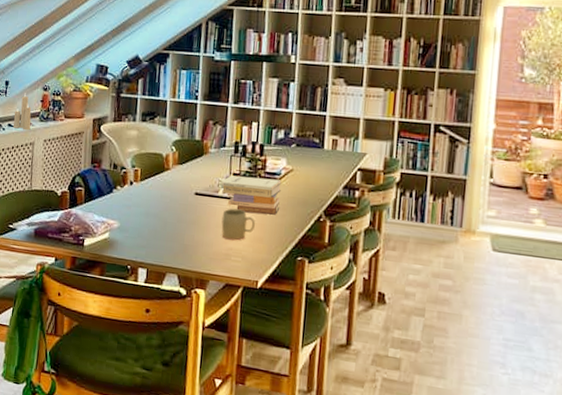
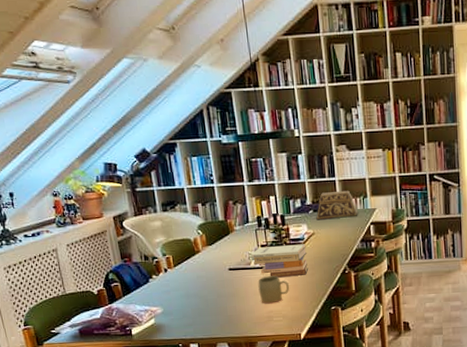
candle: present [12,93,32,131] -> none [27,202,50,239]
decorative box: none [298,126,346,159] -> present [316,190,358,220]

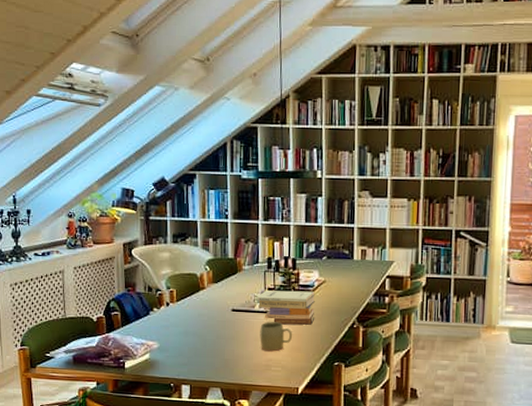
decorative box: present [316,190,358,220] -> none [329,238,374,268]

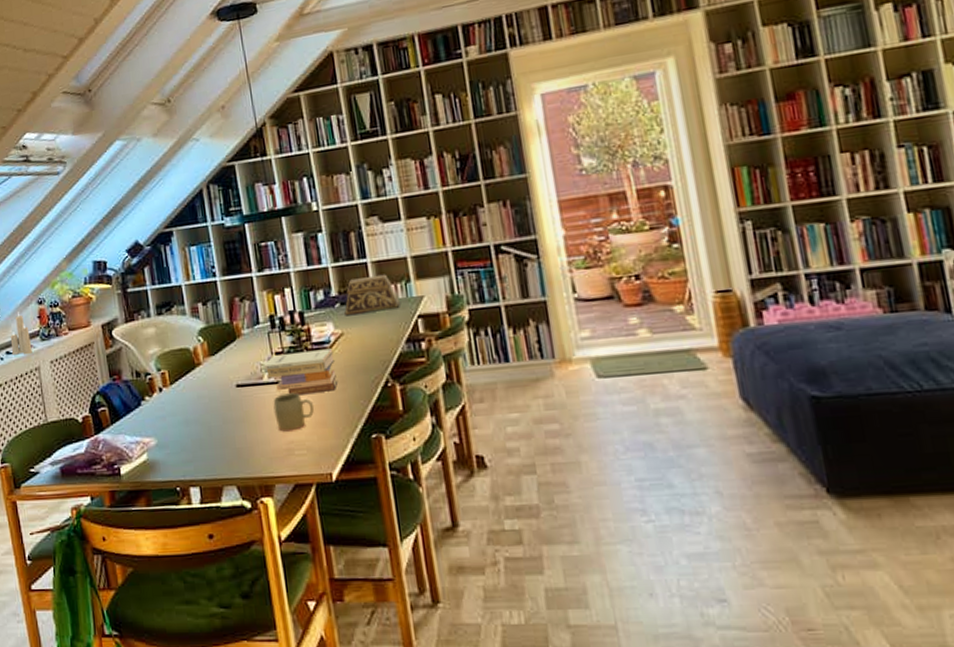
candle: none [39,221,59,259] -> present [10,312,33,355]
decorative box: none [329,238,374,268] -> present [344,274,400,316]

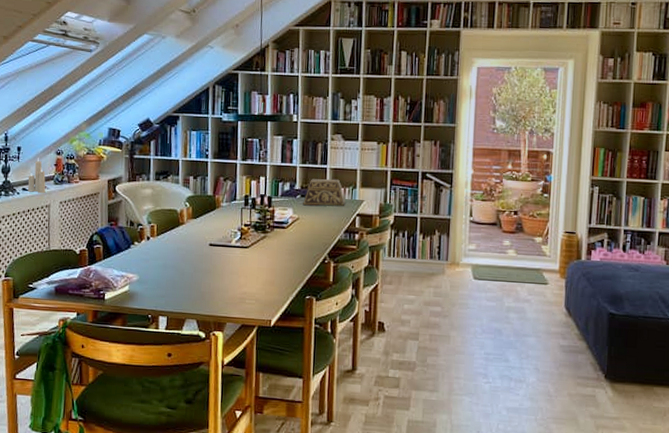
books: present [261,348,337,396] -> none [232,226,290,260]
mug: present [273,393,314,432] -> none [235,256,266,285]

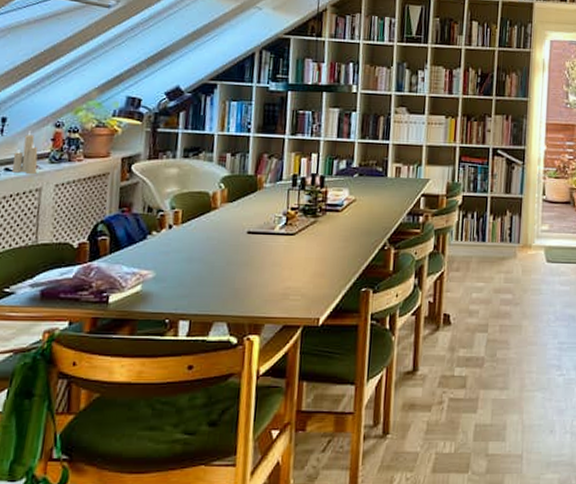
decorative box: present [303,178,346,207] -> none [361,155,409,186]

